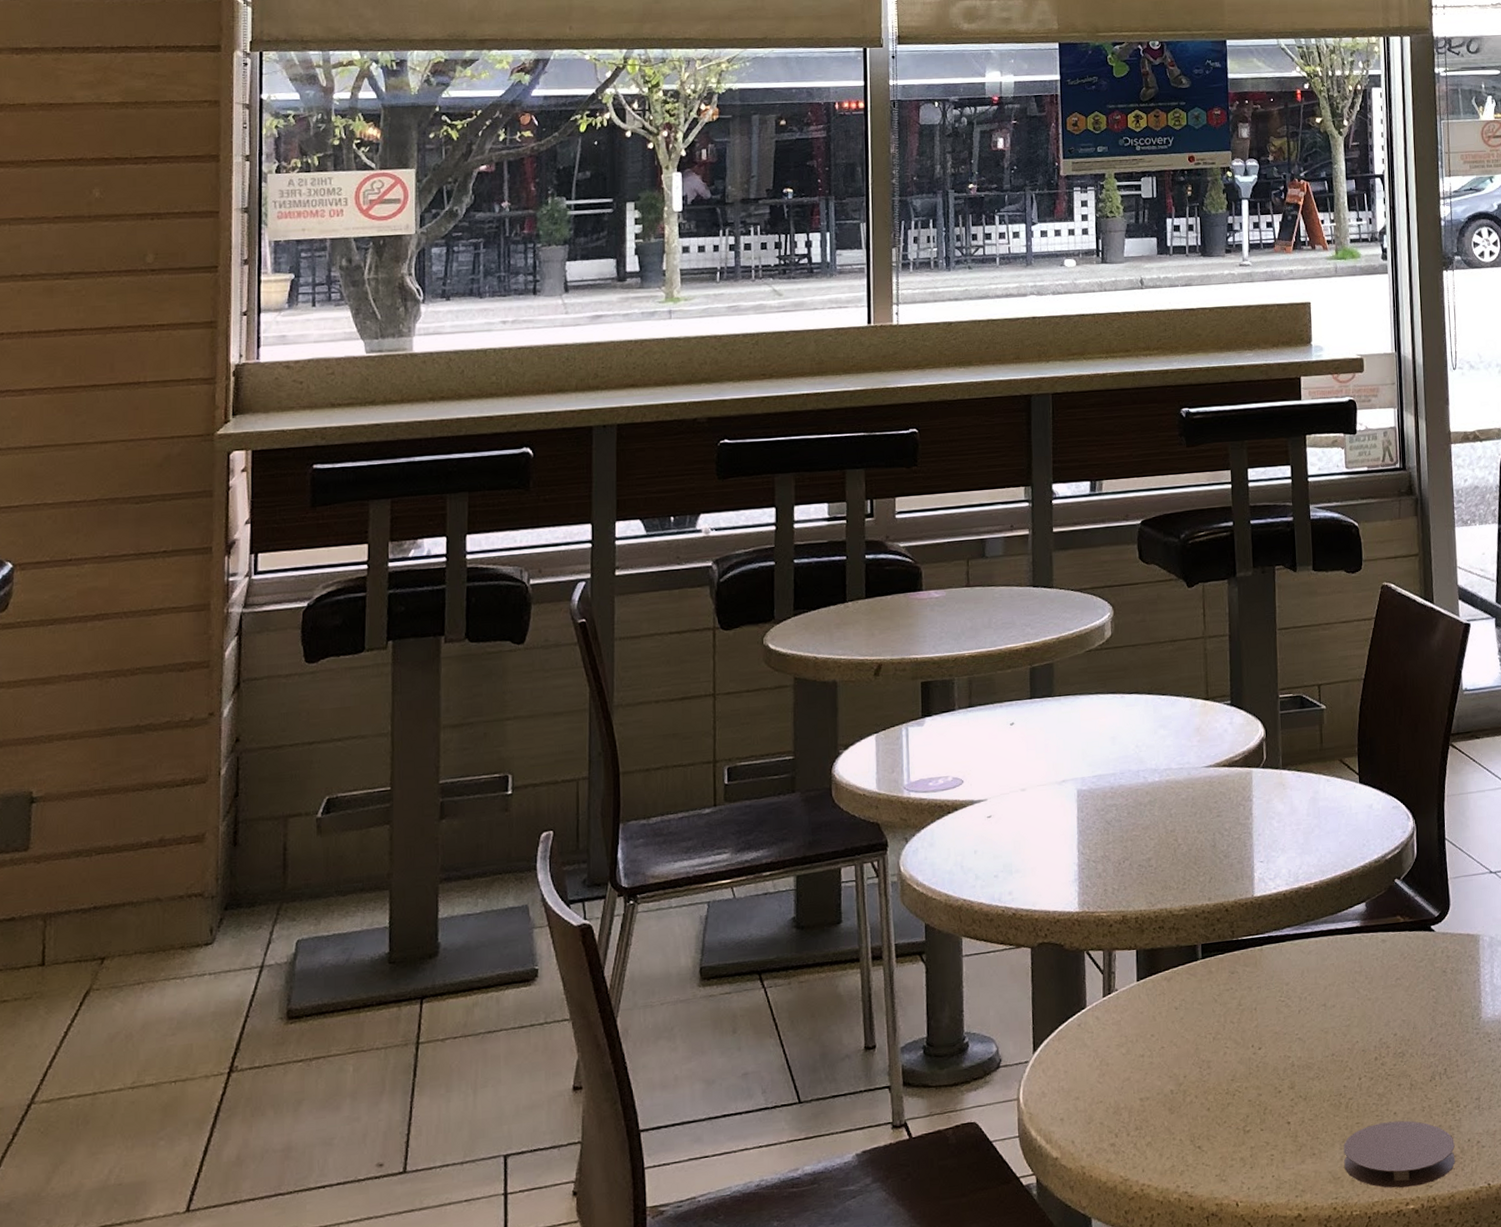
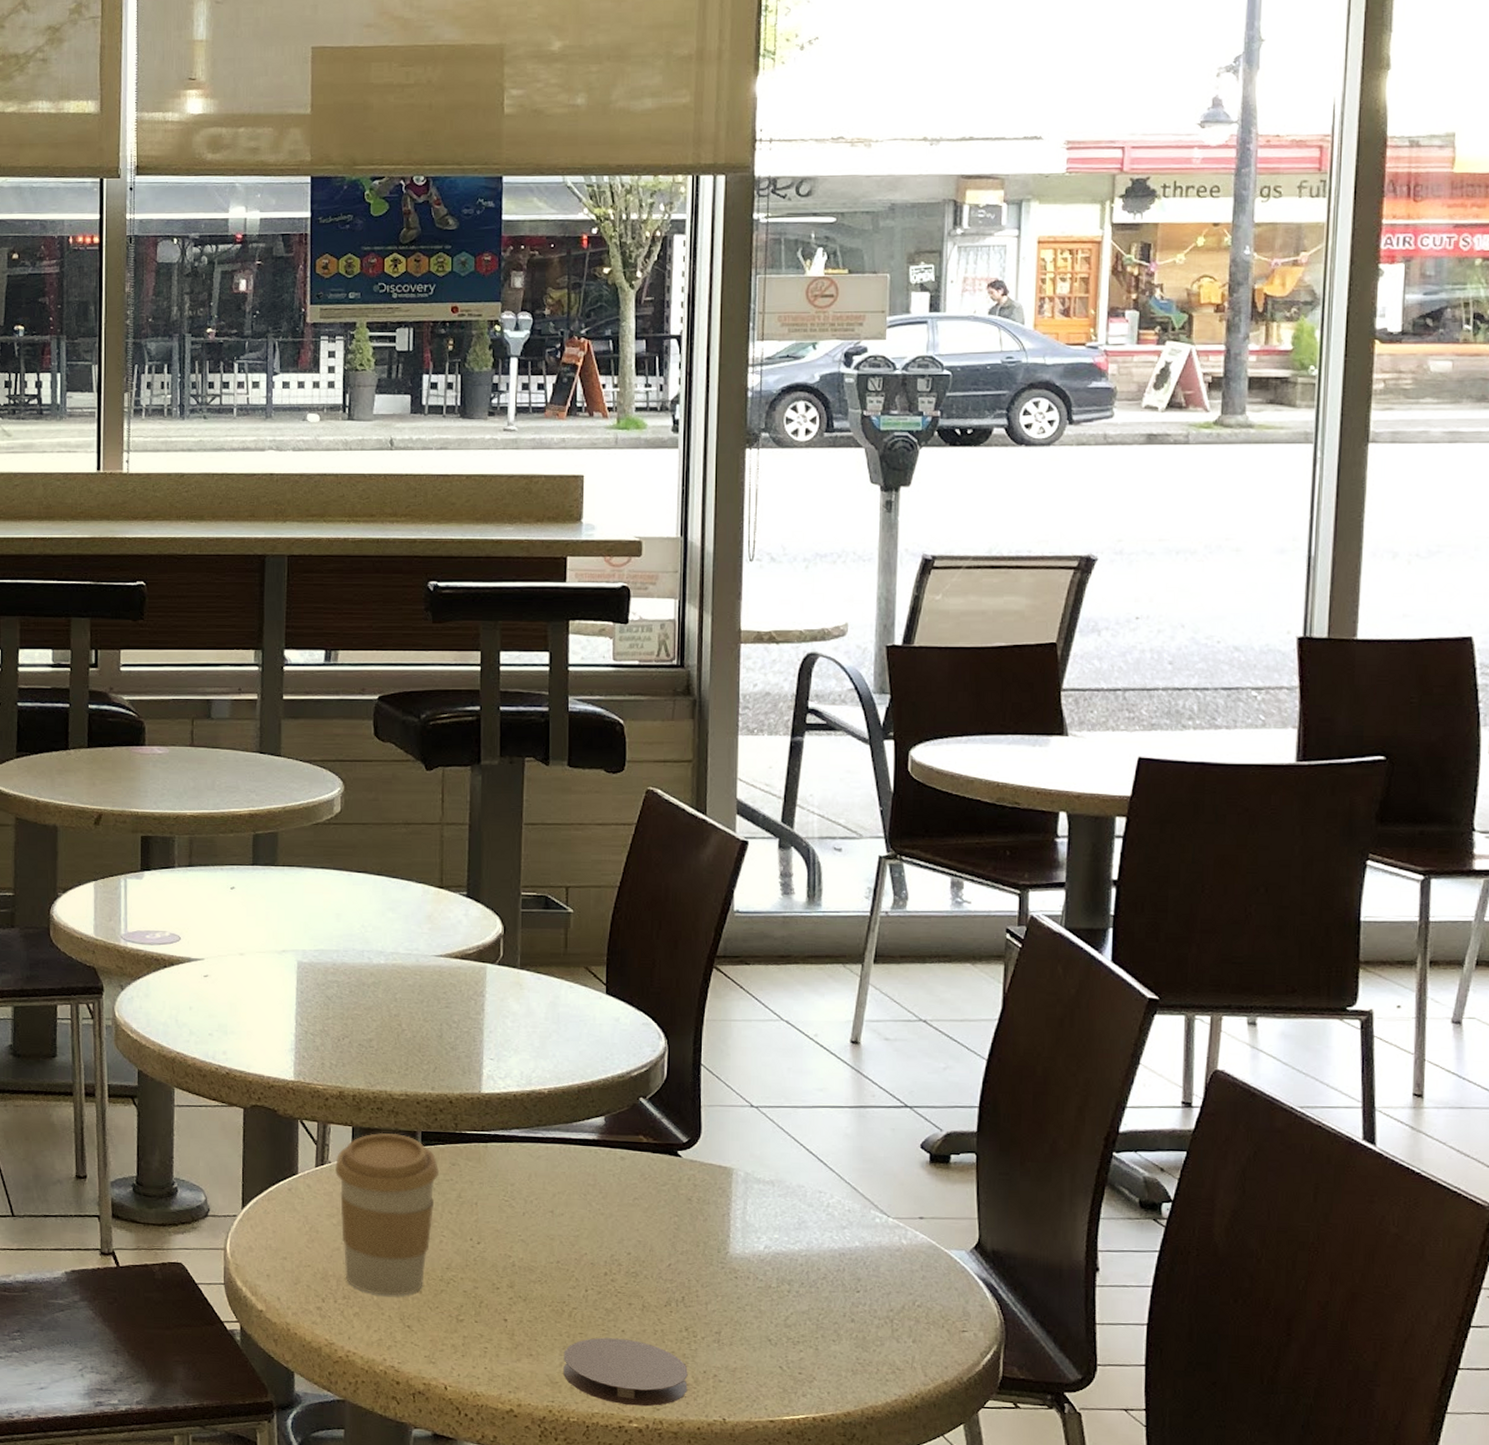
coffee cup: none [1121,950,1219,1120] -> present [334,1132,438,1296]

